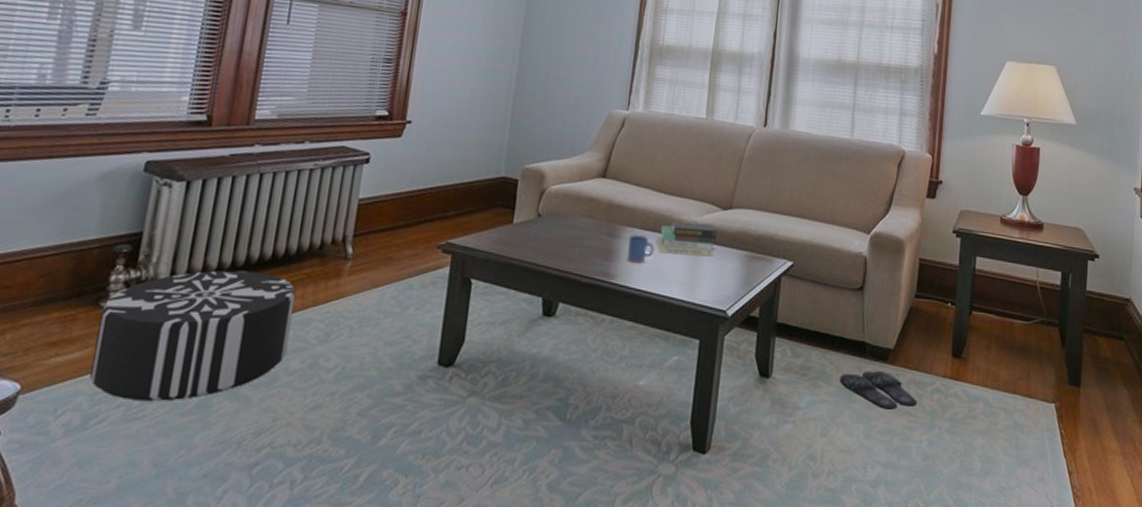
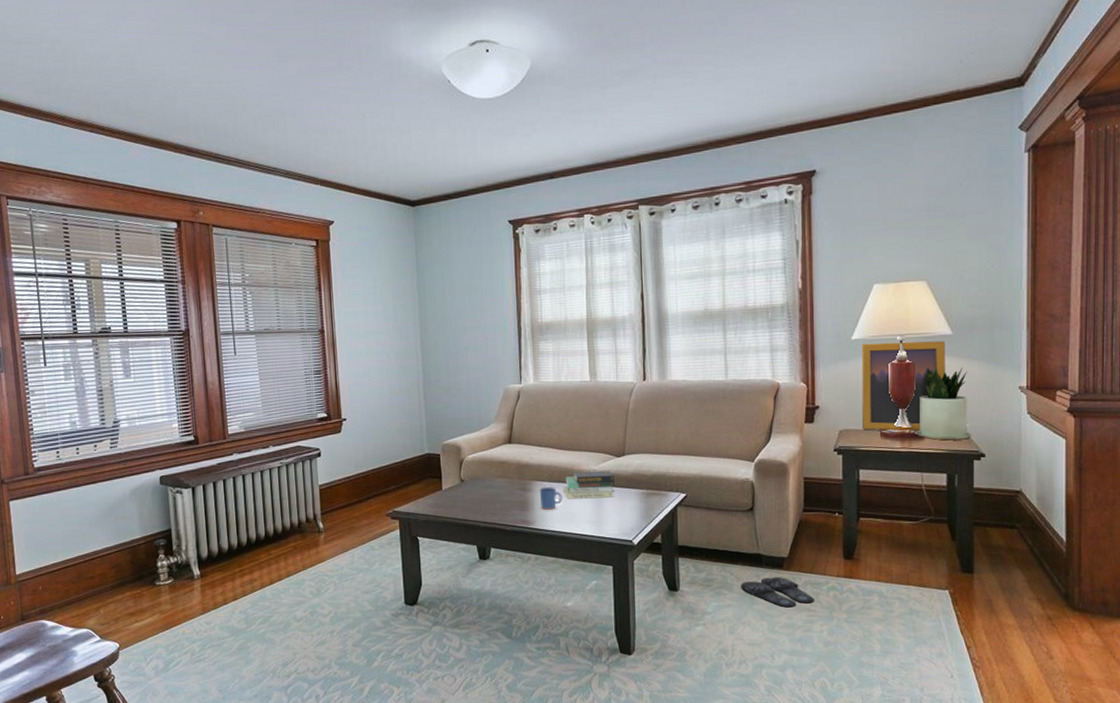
pouf: present [90,270,297,401] -> none [157,549,293,648]
picture frame: none [983,121,1069,221] -> present [861,341,945,431]
planter: none [1034,155,1088,237] -> present [915,366,972,441]

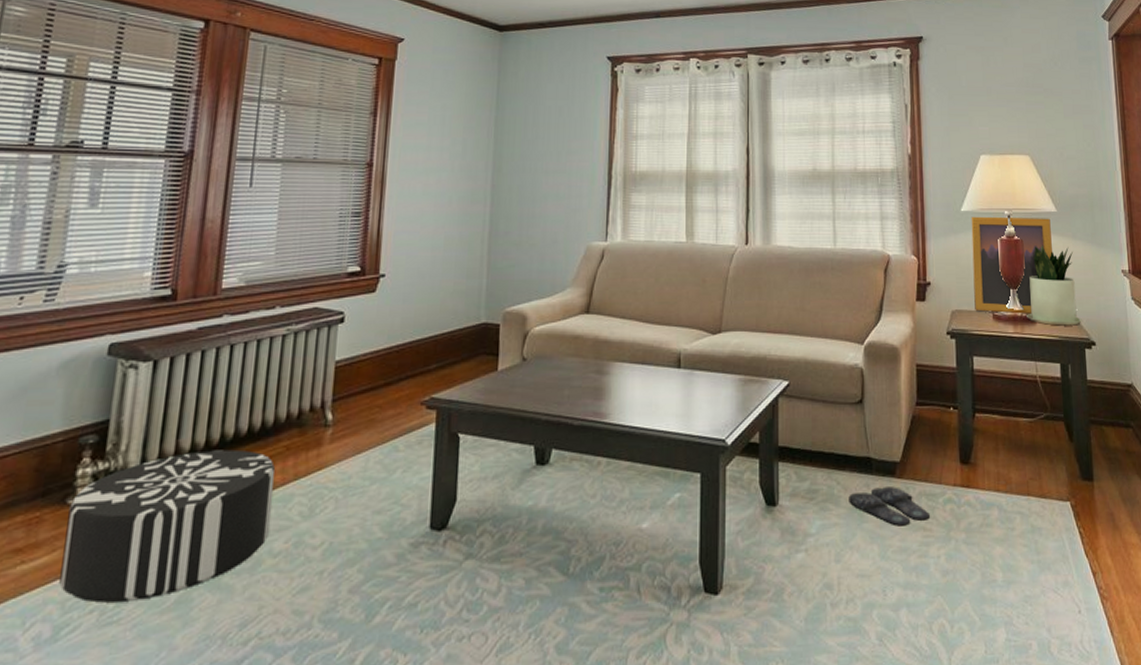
pouf: none [157,549,293,648] -> present [59,449,276,603]
mug: present [539,486,563,510] -> none [618,368,646,399]
books: present [562,470,616,499] -> none [646,350,709,386]

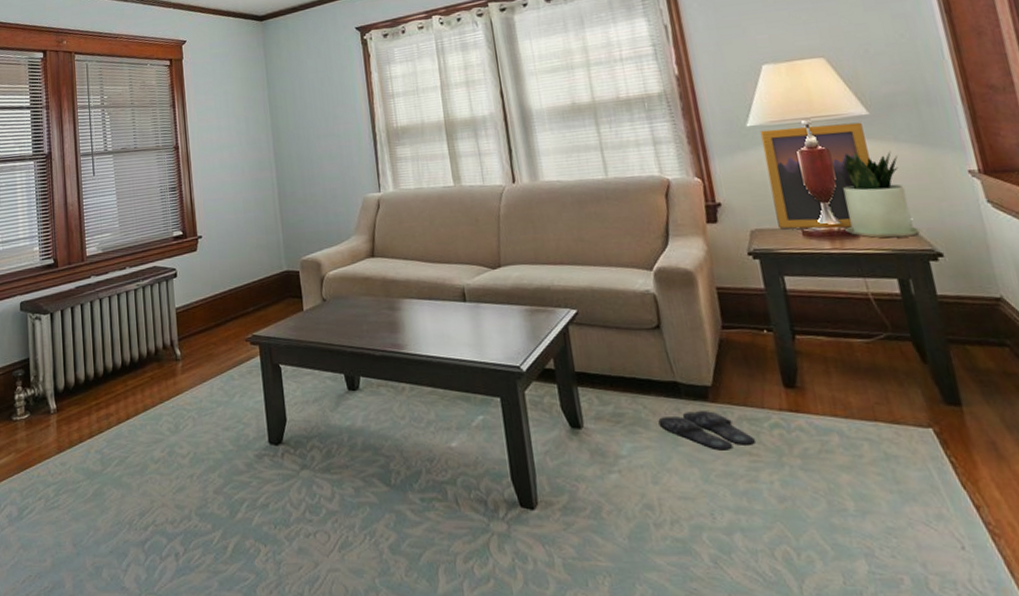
pouf: present [59,449,276,603] -> none [14,379,150,493]

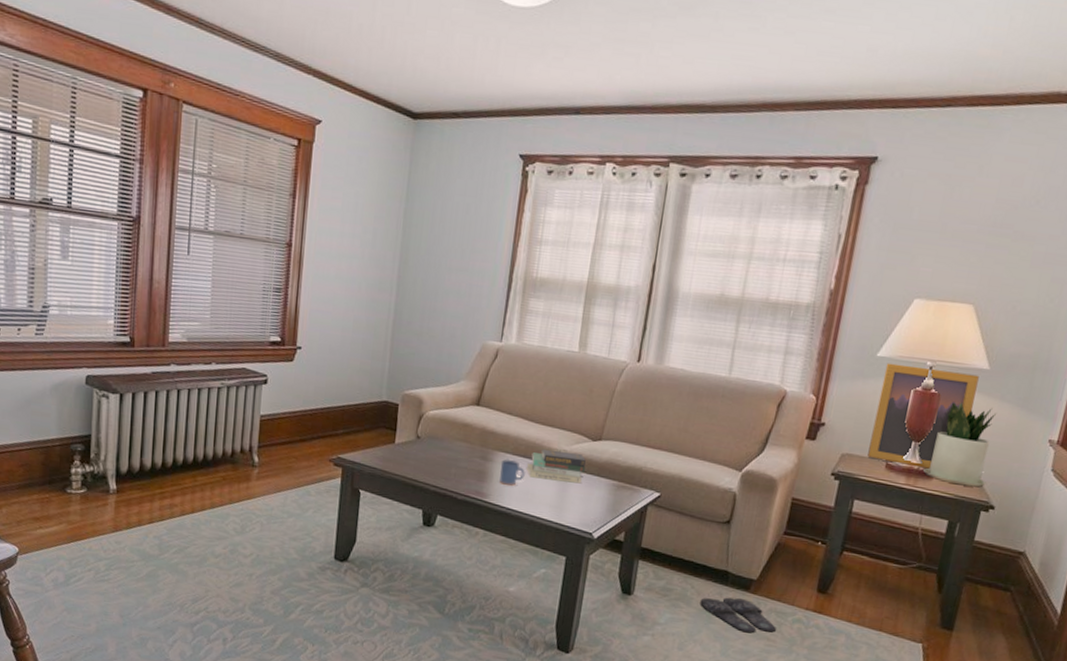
mug: none [408,304,436,332] -> present [499,459,525,486]
books: none [434,285,494,319] -> present [526,449,586,484]

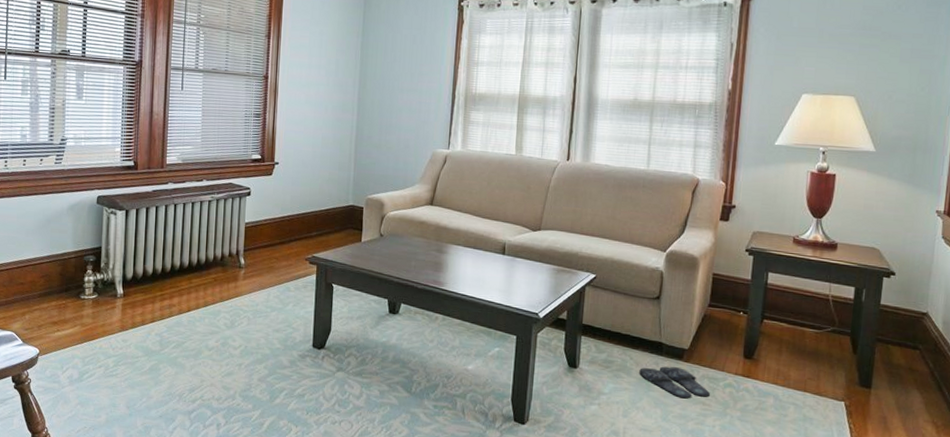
mug: present [499,459,525,486] -> none [454,250,476,274]
books: present [526,449,586,484] -> none [476,240,529,270]
picture frame: present [867,363,979,469] -> none [776,150,867,242]
planter: present [923,401,996,488] -> none [827,181,886,256]

